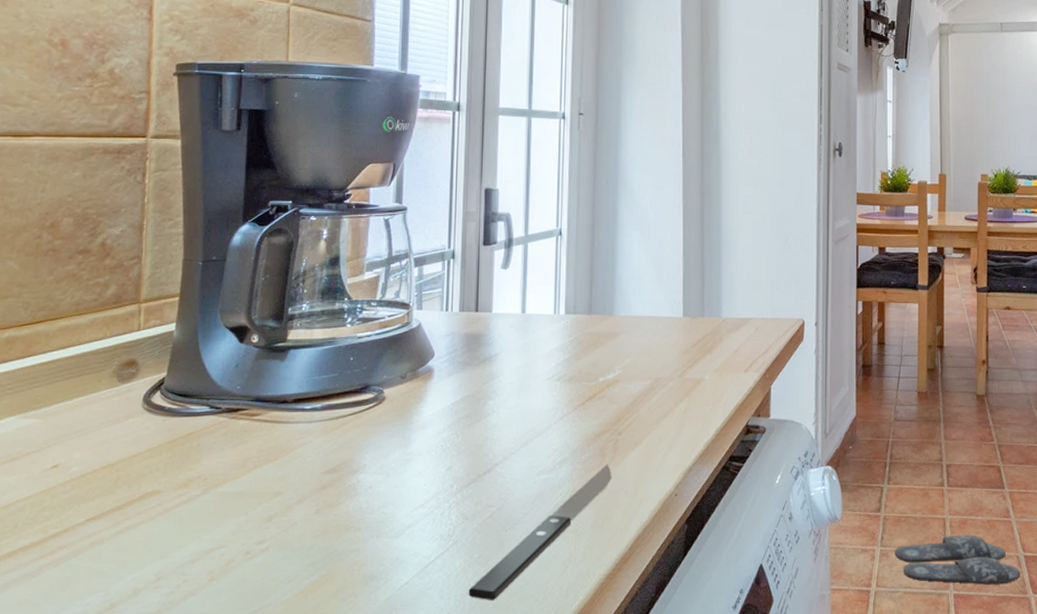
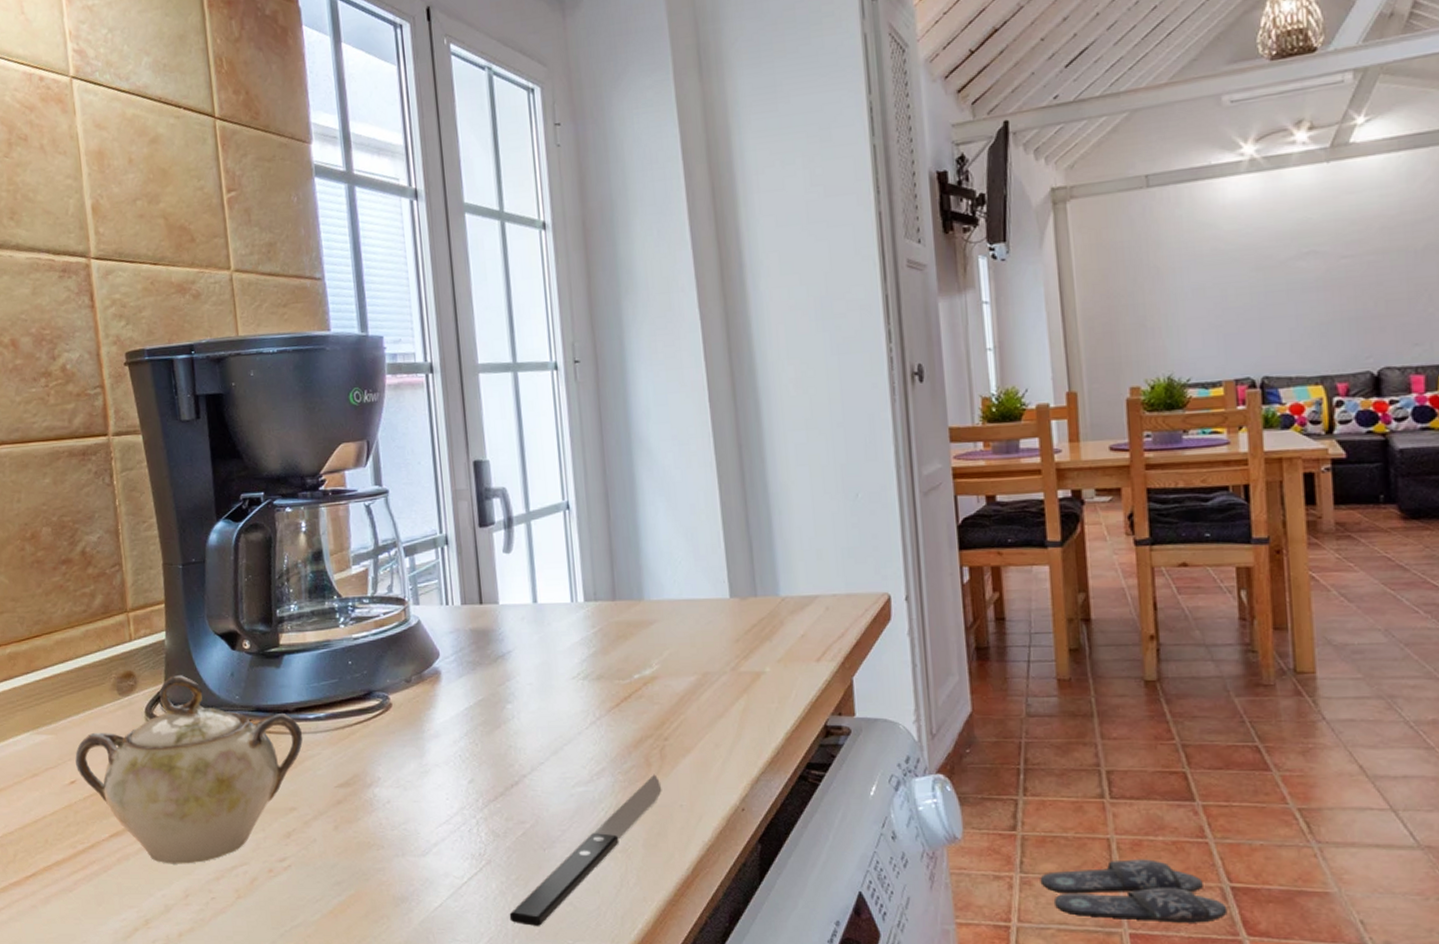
sugar bowl: none [61,365,298,548] -> present [75,675,303,864]

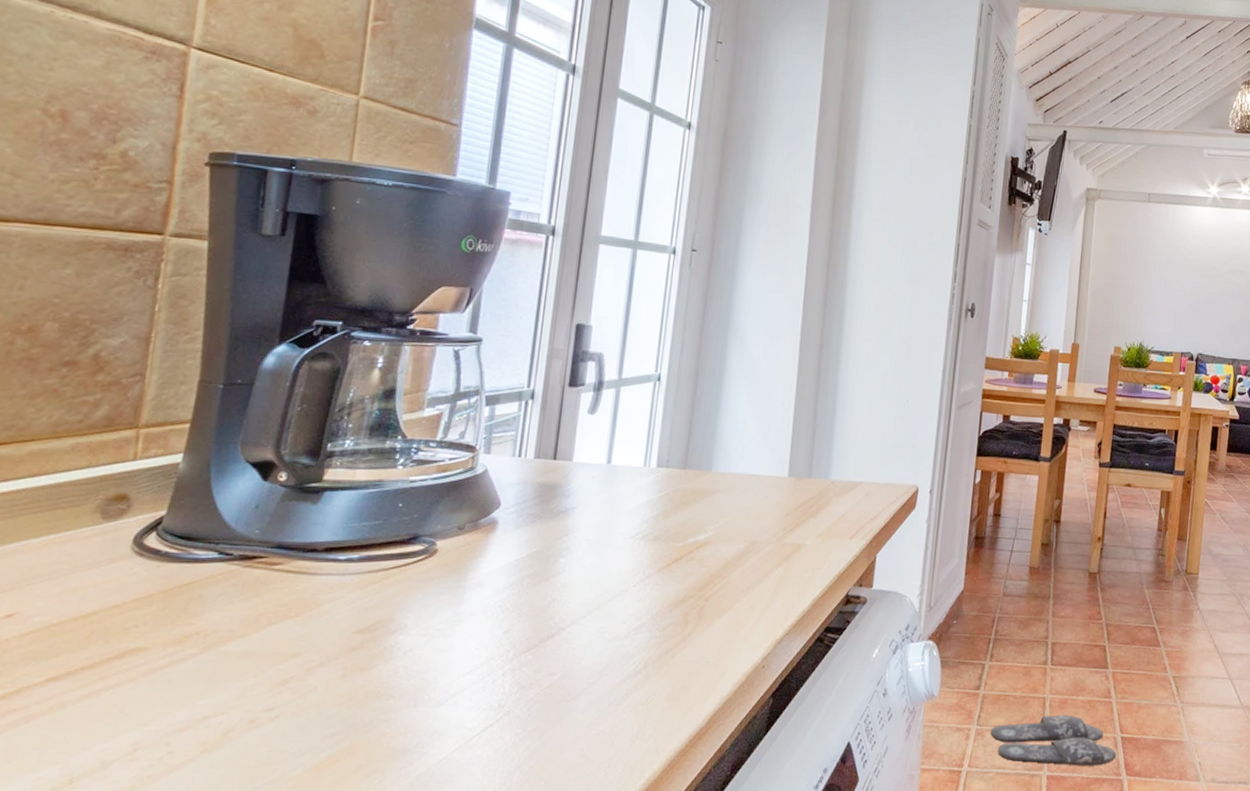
sugar bowl: present [75,675,303,864] -> none [19,502,328,714]
kitchen knife: present [509,774,662,927] -> none [517,631,694,779]

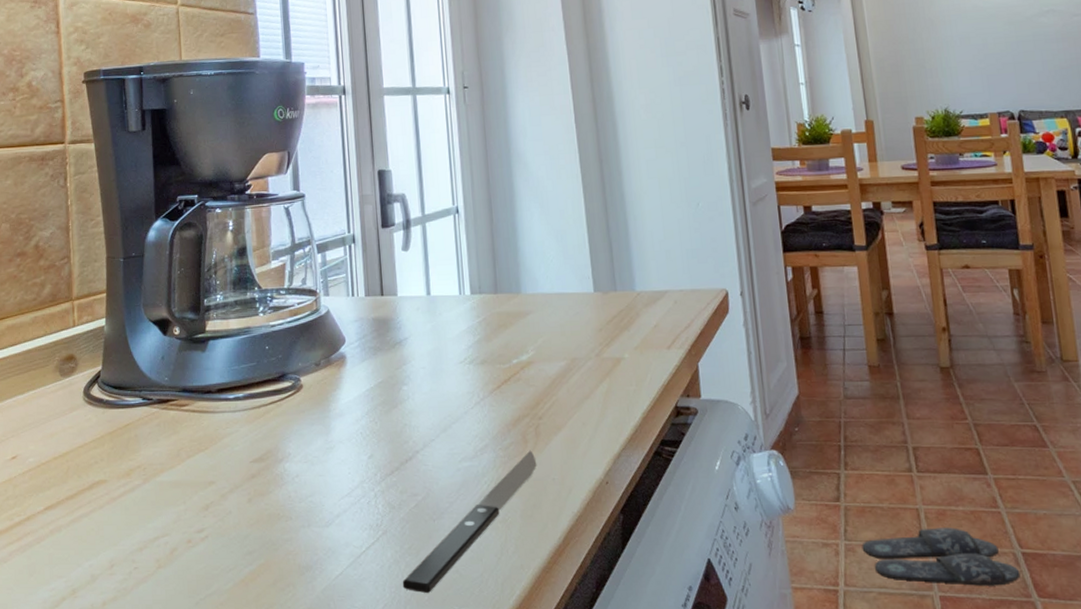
kitchen knife: none [517,631,694,779] -> present [402,450,537,594]

